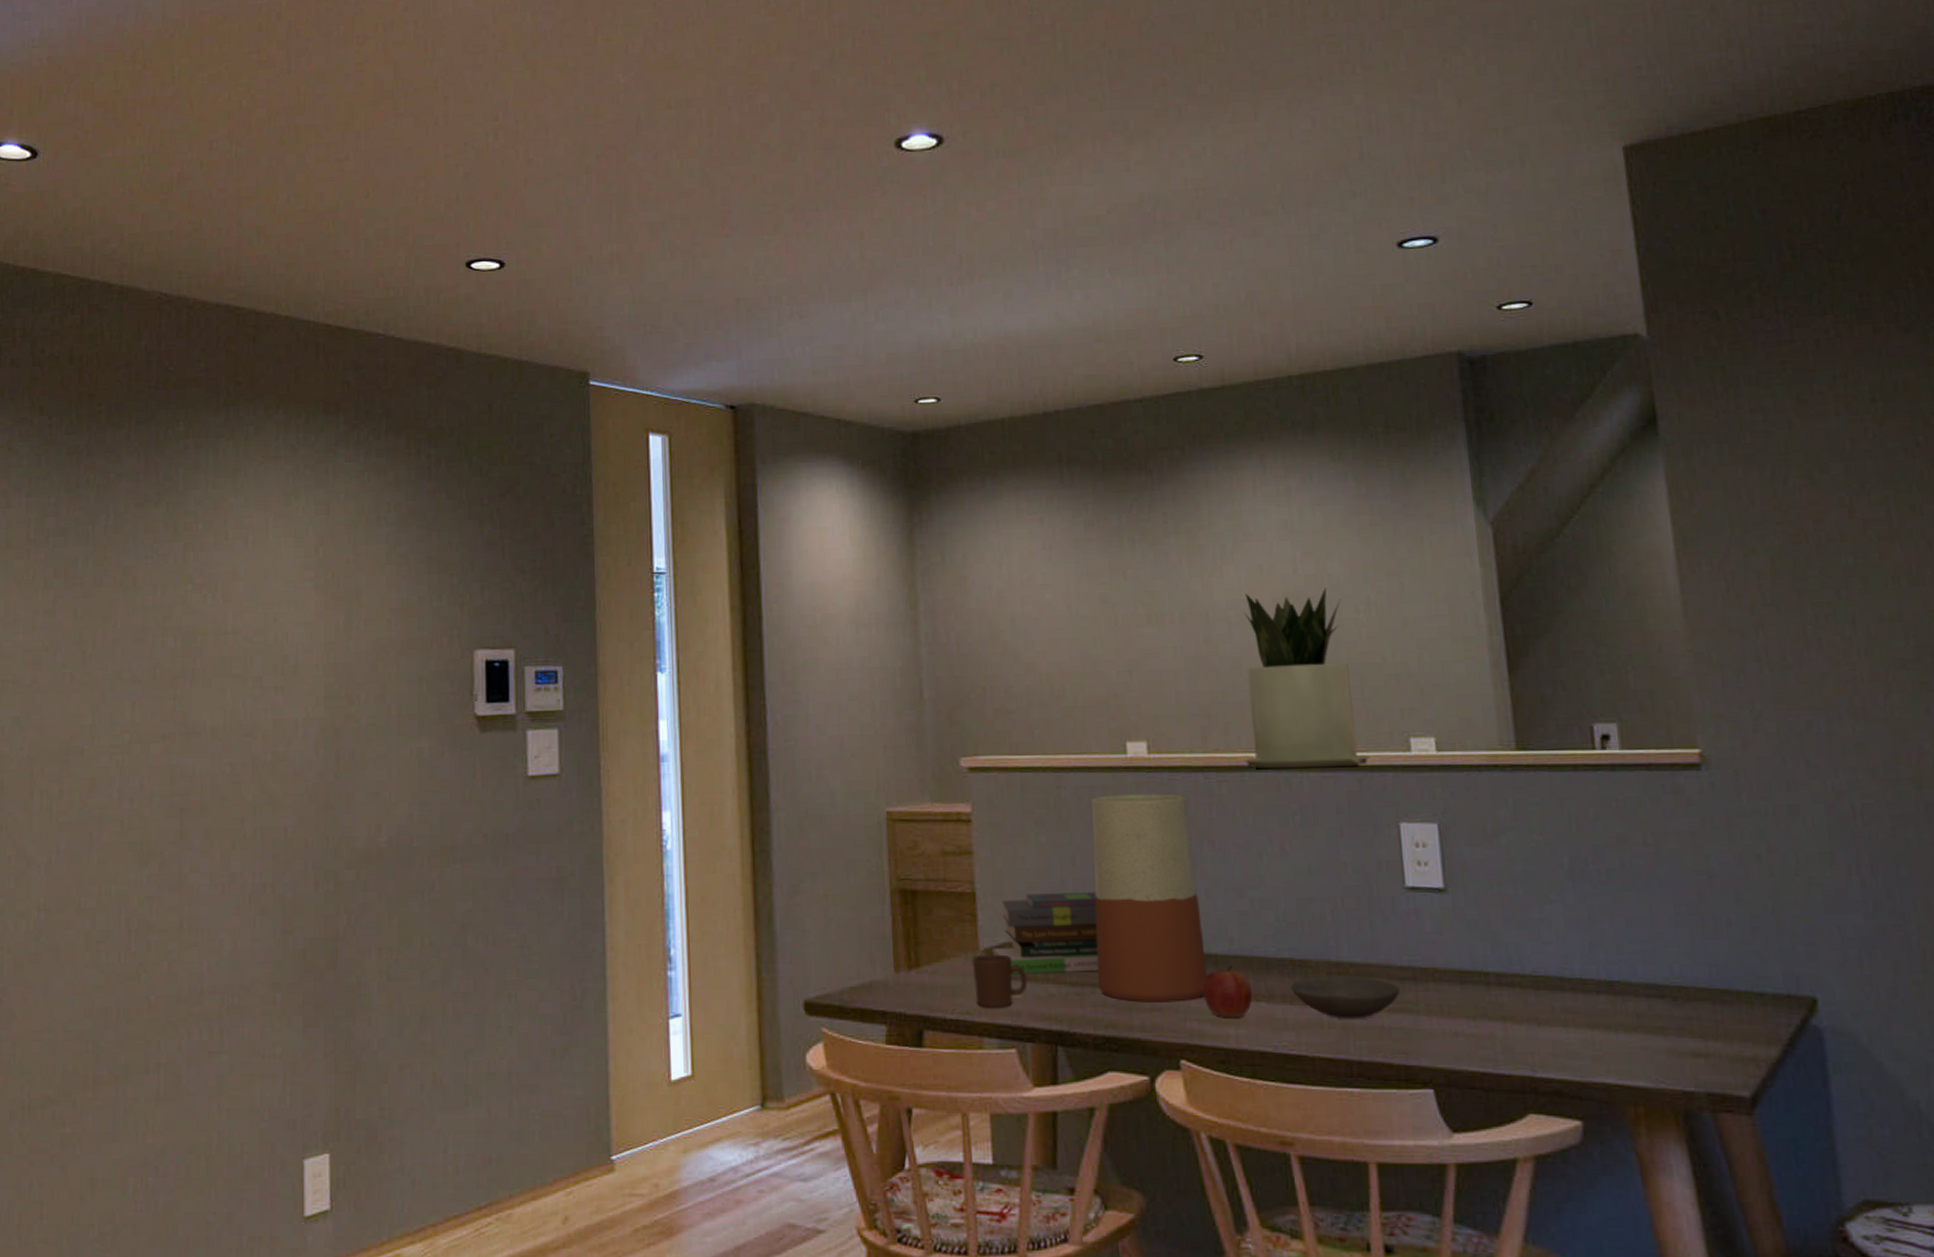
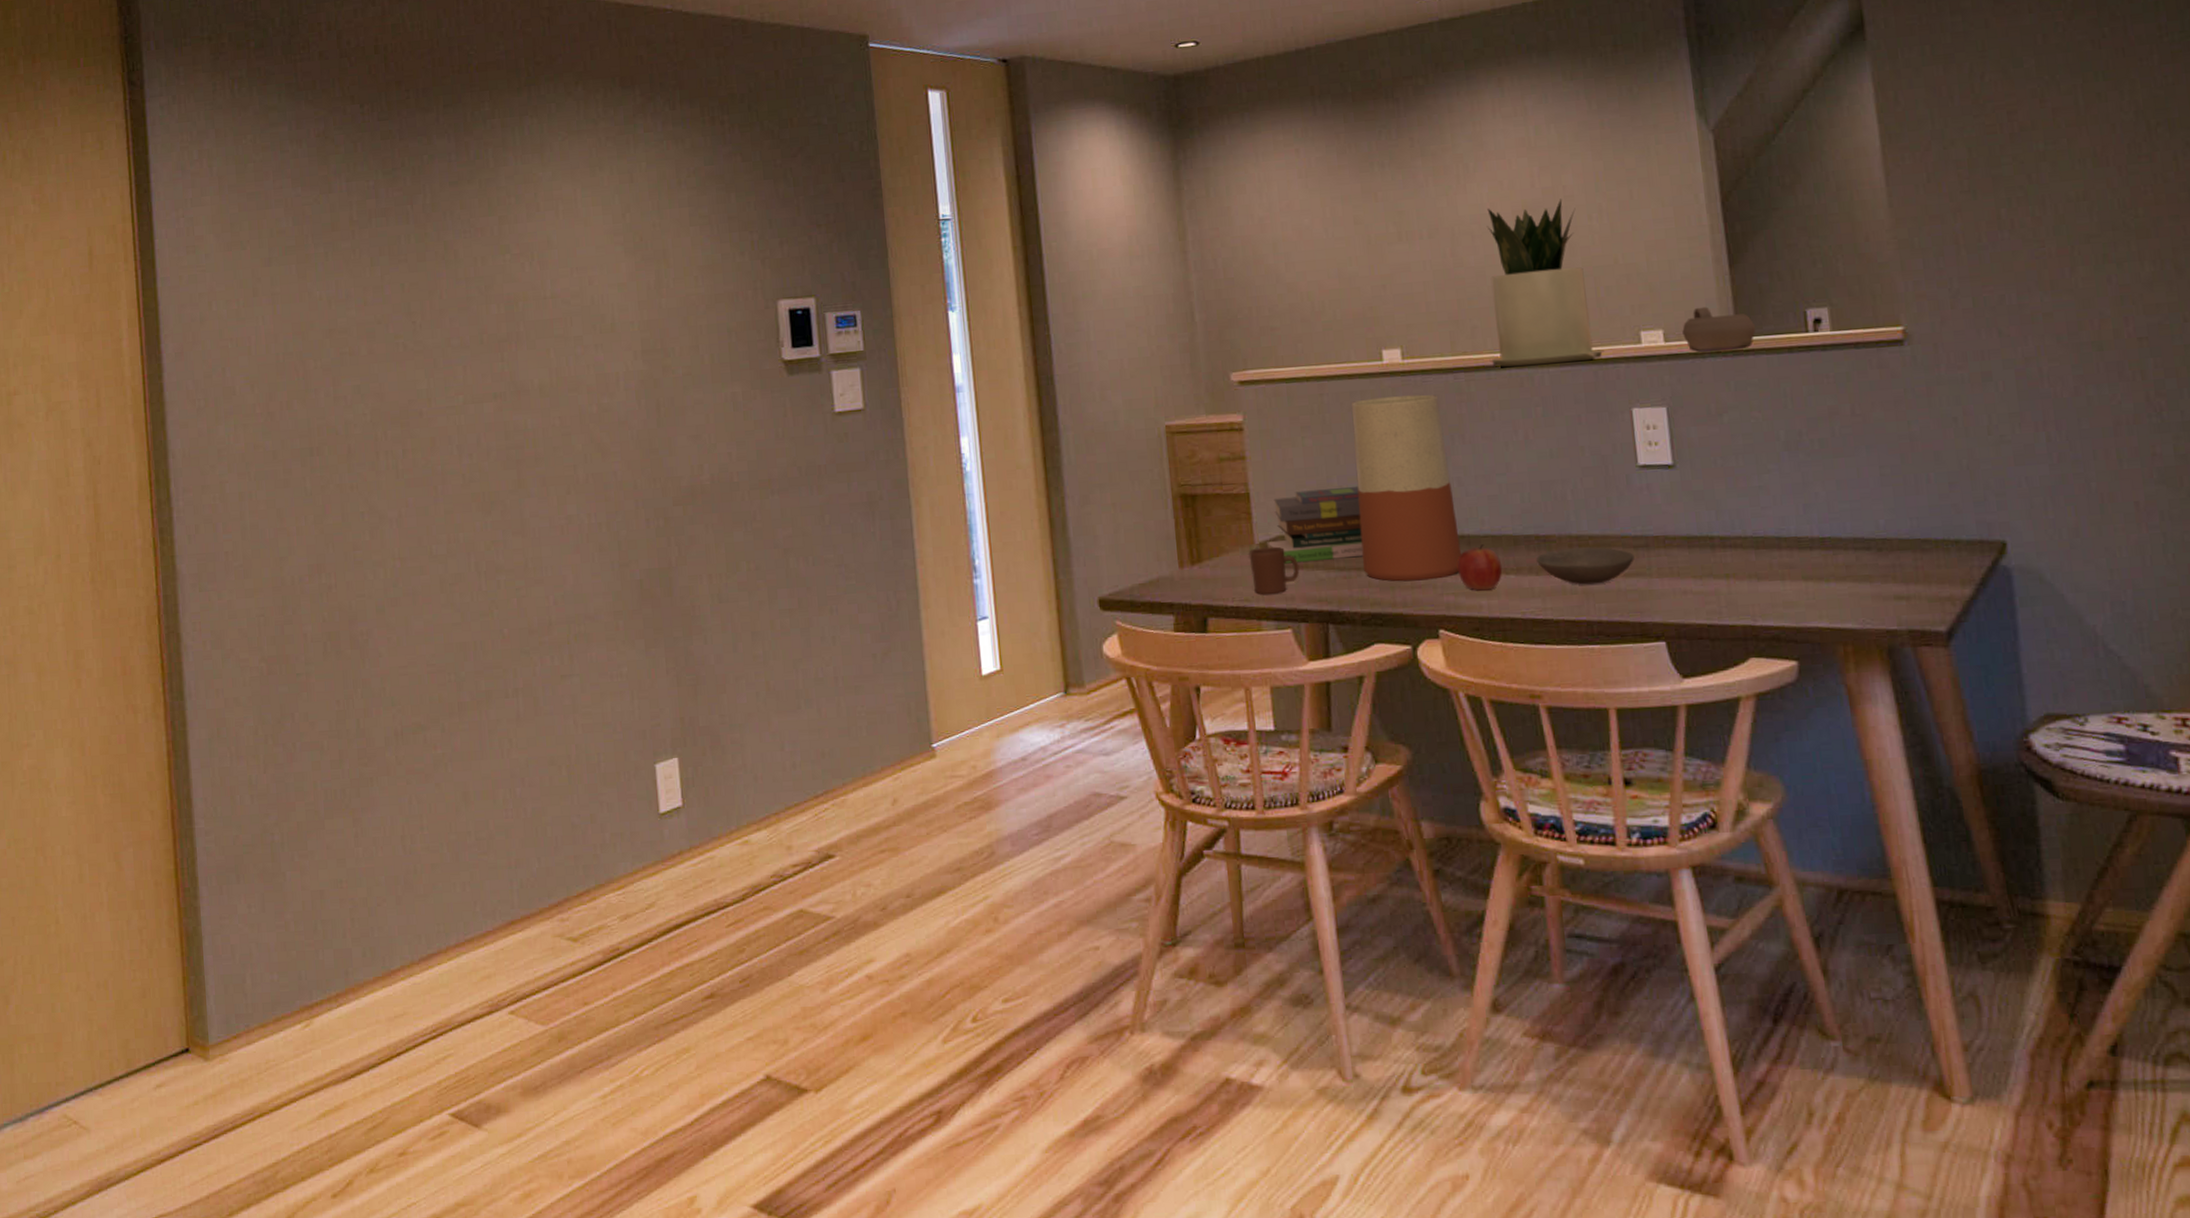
ceramic pot: none [1456,714,1538,766] -> present [1682,306,1756,353]

